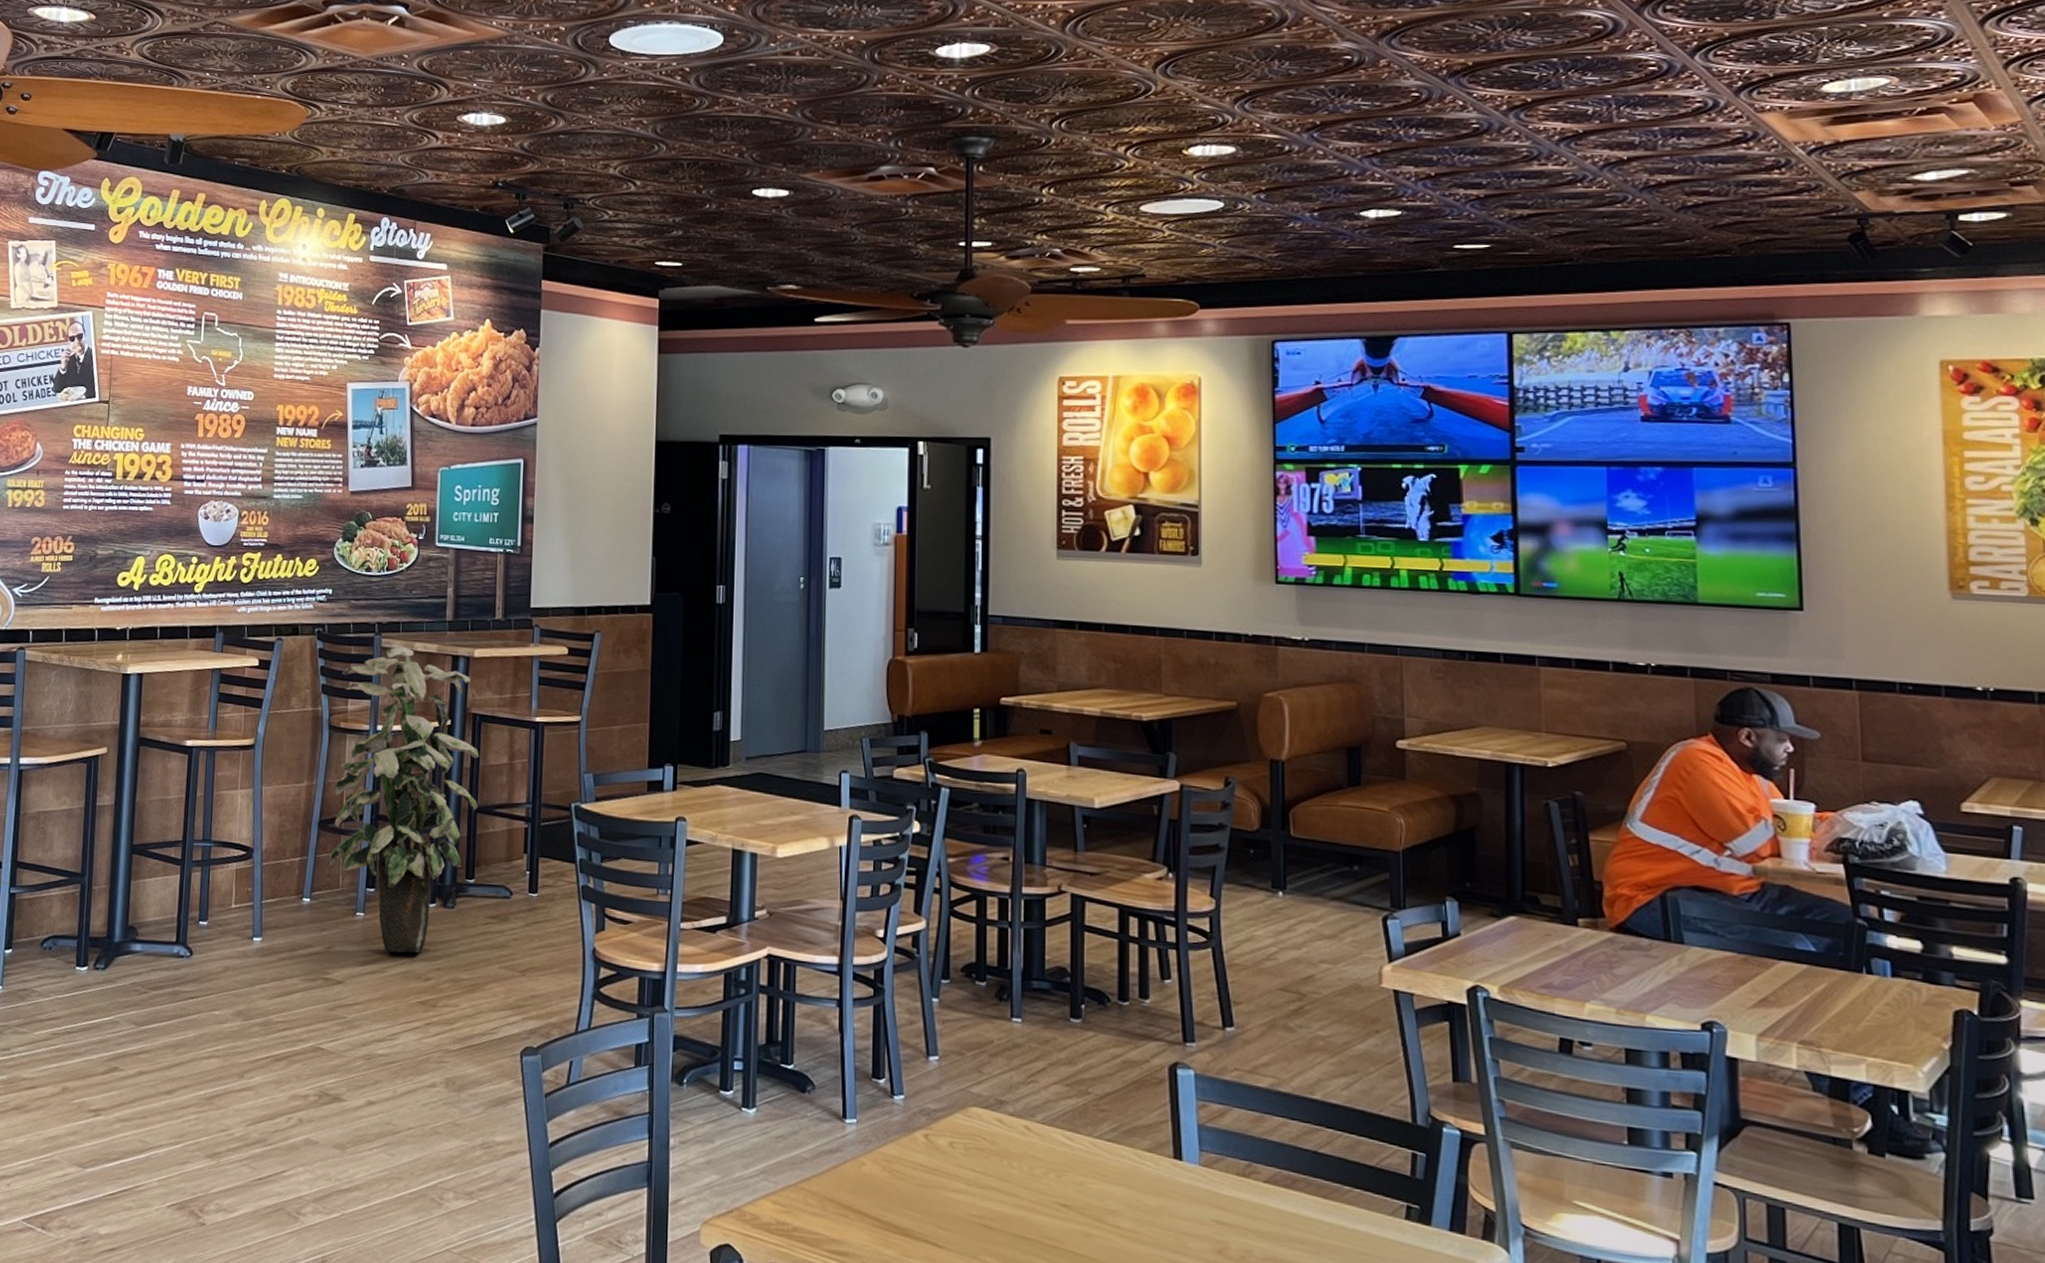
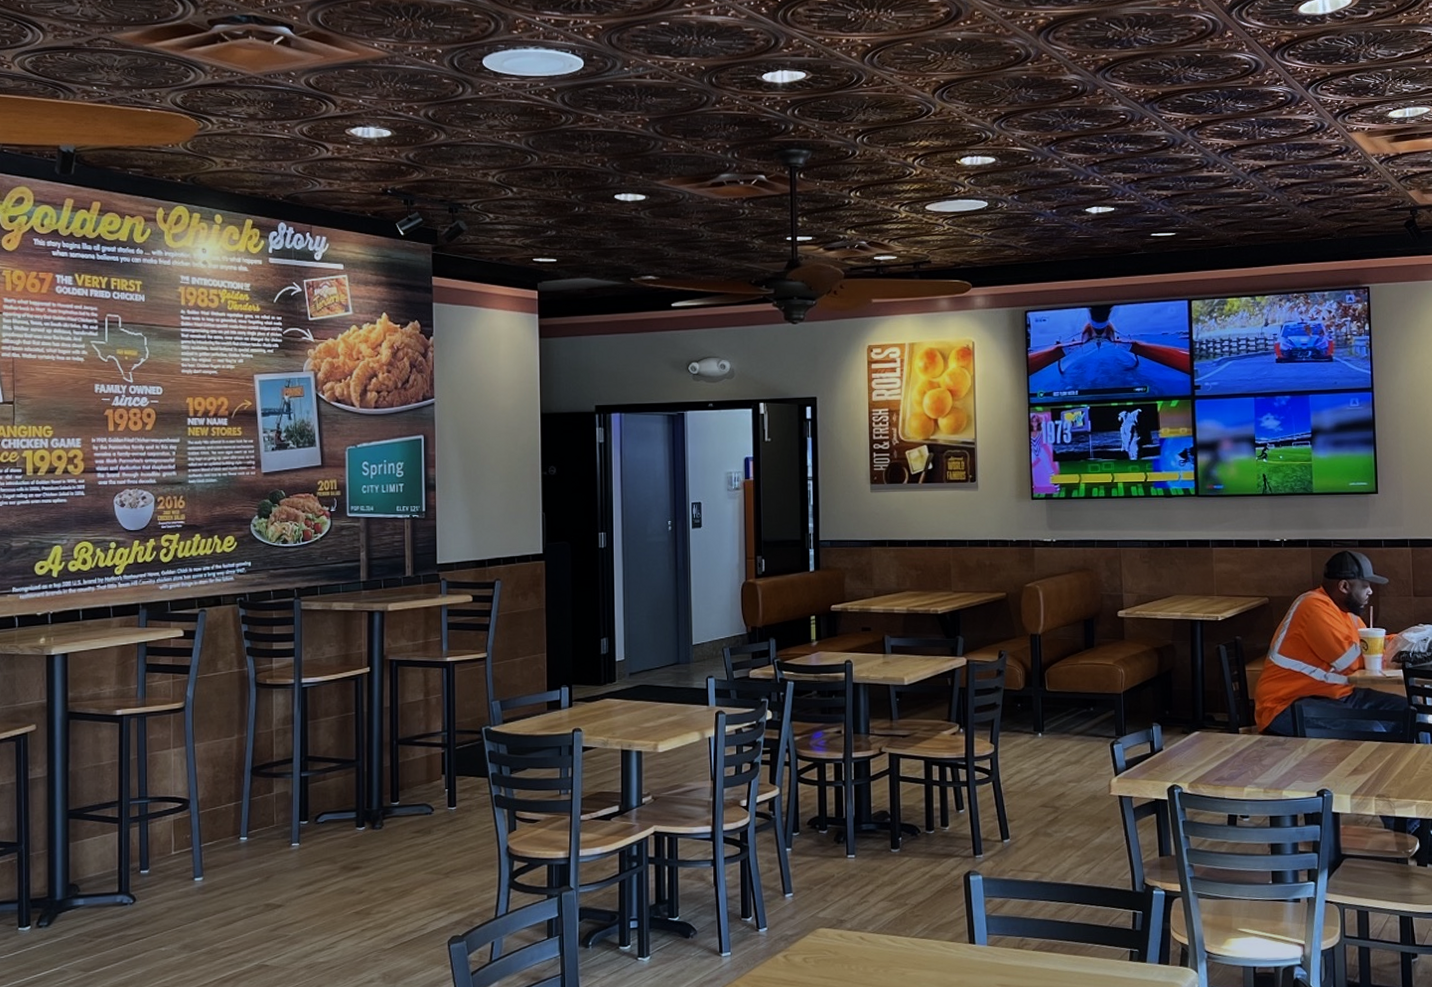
indoor plant: present [328,647,480,953] -> none [262,608,398,874]

